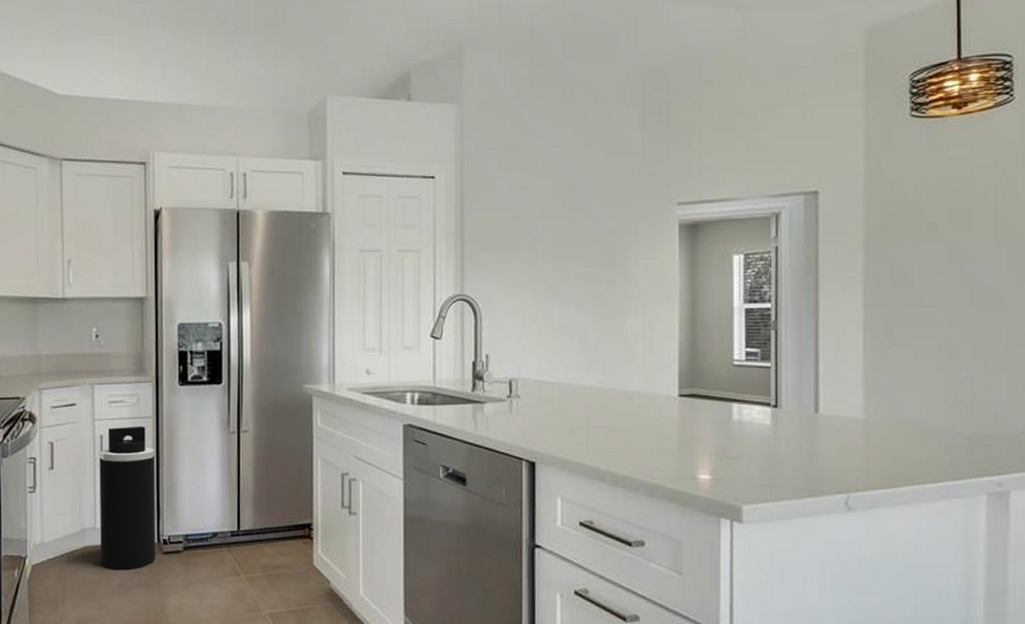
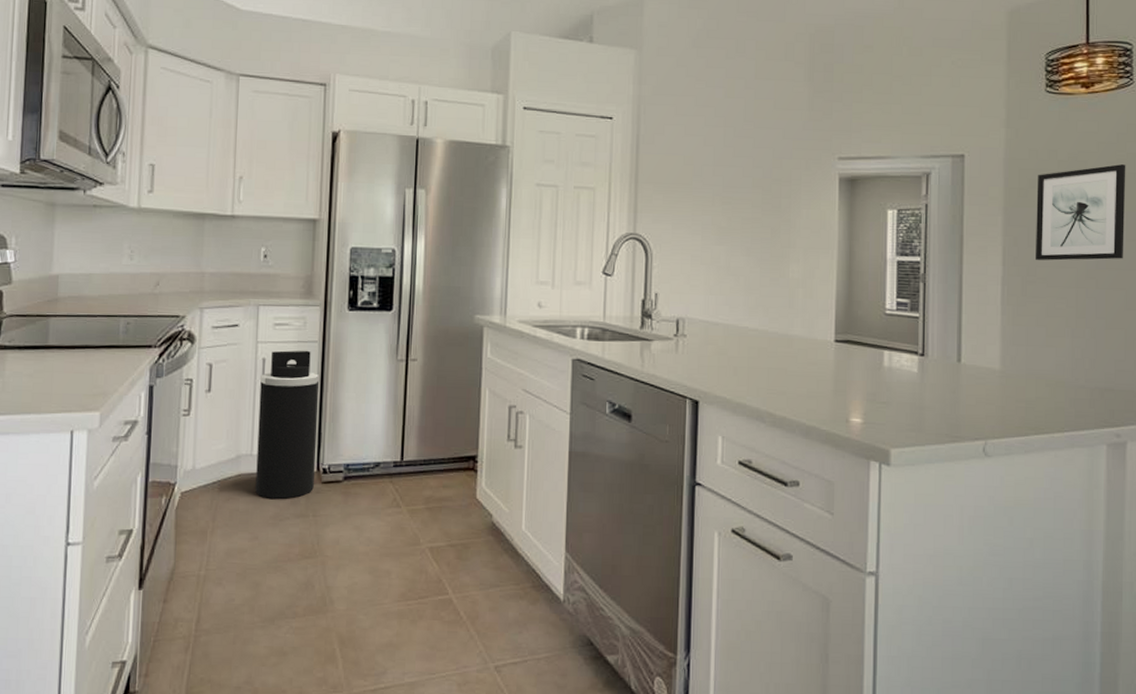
wall art: none [902,190,1006,300] -> present [1036,164,1126,261]

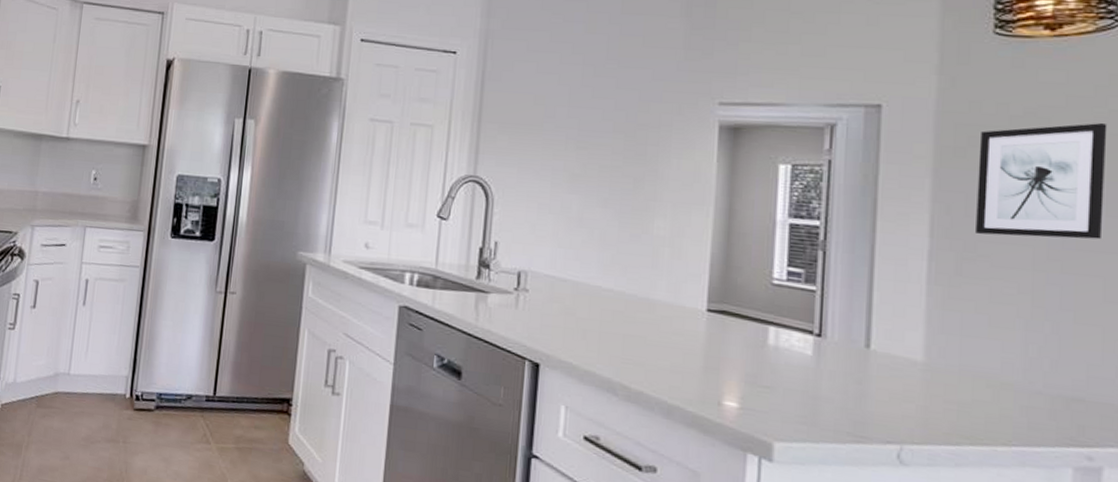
trash can: present [255,350,320,499] -> none [70,273,139,422]

